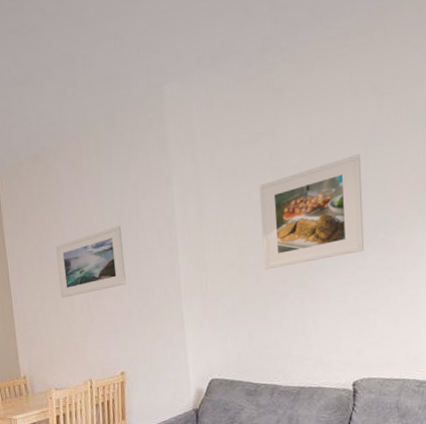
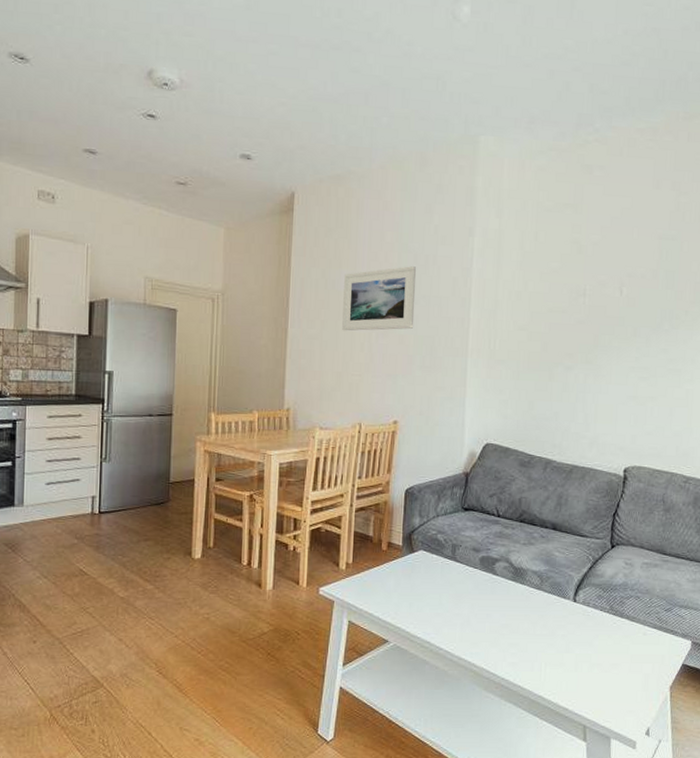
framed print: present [259,153,365,270] -> none [553,243,656,340]

